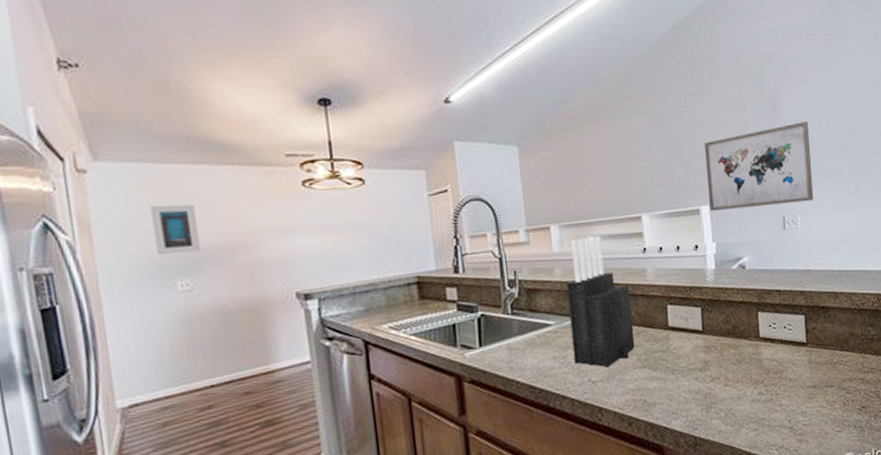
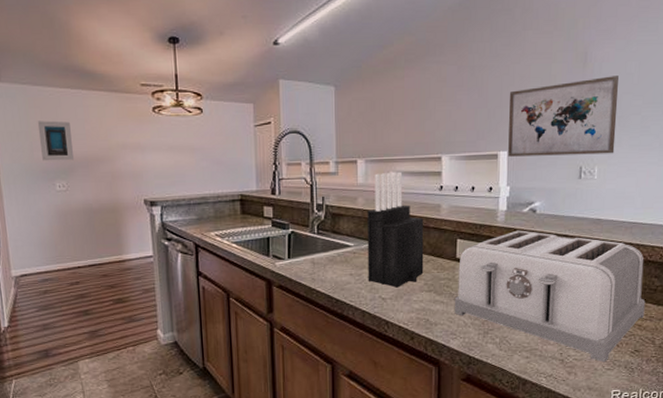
toaster: none [671,289,866,425] -> present [454,230,646,363]

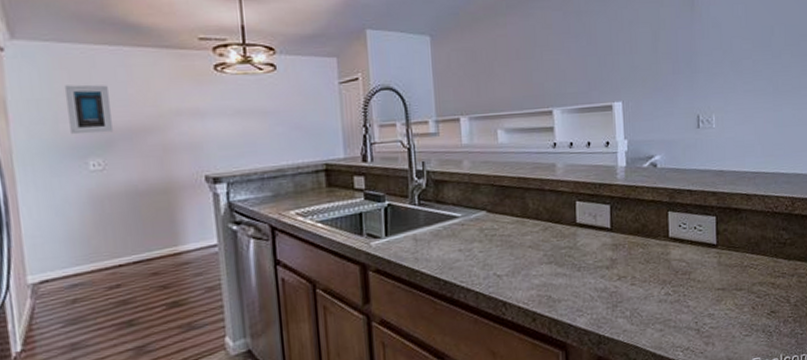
knife block: present [367,171,424,288] -> none [474,128,542,262]
toaster: present [454,230,646,363] -> none [577,187,777,329]
wall art: present [508,76,619,157] -> none [619,19,730,108]

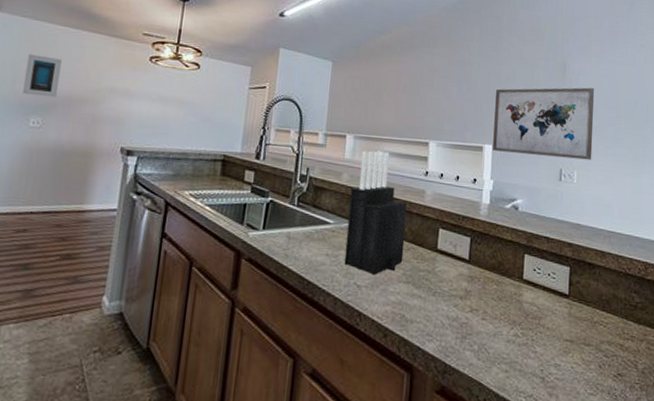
knife block: none [474,128,542,262] -> present [344,151,408,275]
wall art: none [619,19,730,108] -> present [492,87,594,160]

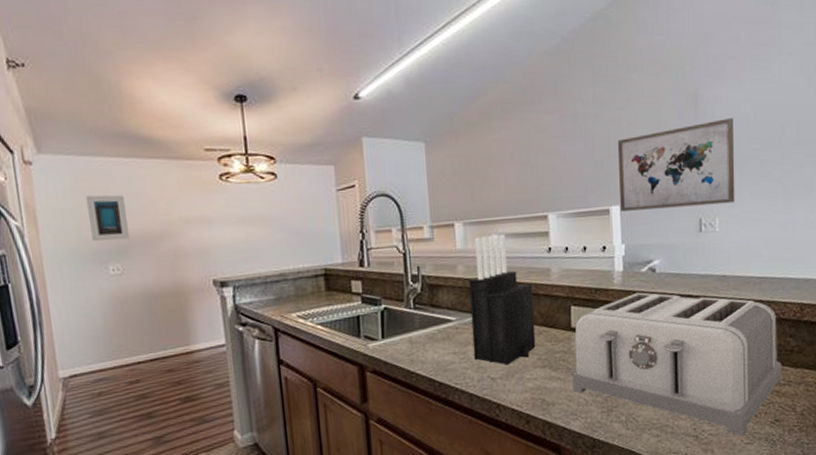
toaster: none [431,226,627,386] -> present [572,292,782,436]

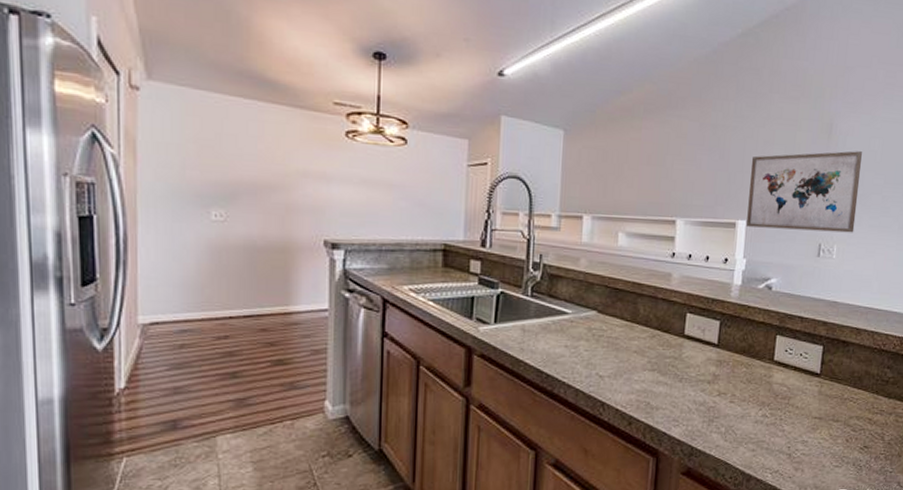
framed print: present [85,195,131,242] -> none [194,132,240,185]
knife block: present [469,233,536,365] -> none [584,232,652,364]
toaster: present [572,292,782,436] -> none [678,308,877,459]

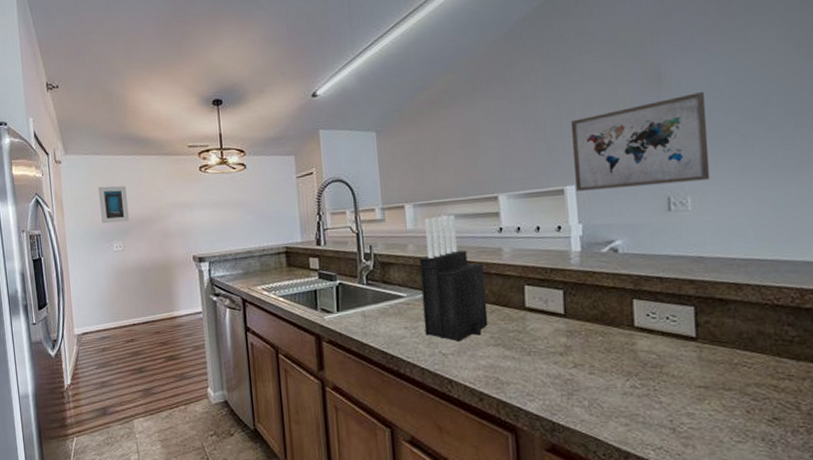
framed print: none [194,132,240,185] -> present [98,185,130,224]
knife block: none [584,232,652,364] -> present [419,214,488,342]

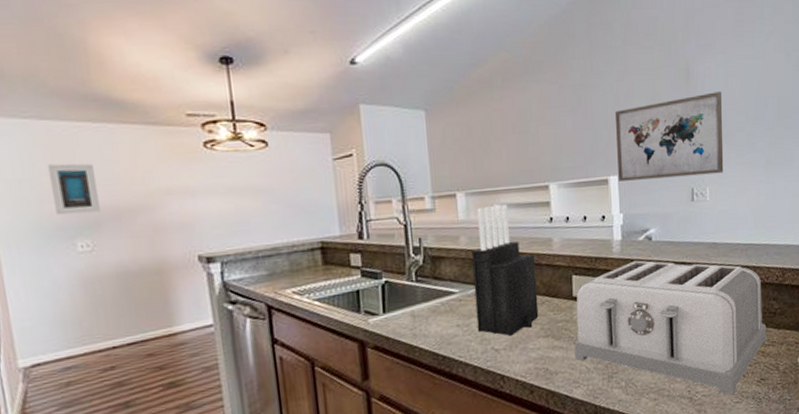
toaster: none [527,273,781,433] -> present [574,260,767,396]

